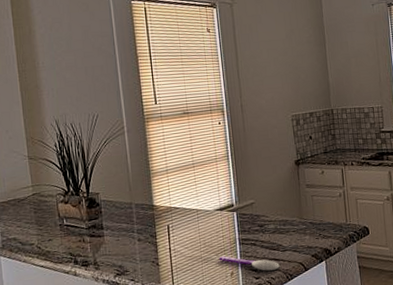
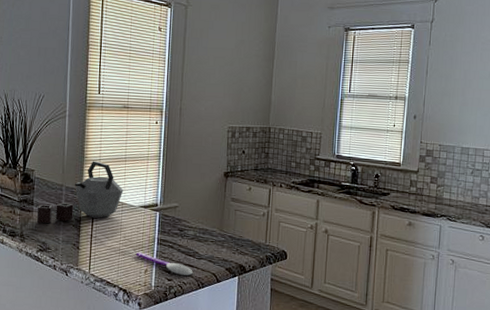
kettle: none [108,172,197,247] -> present [37,161,124,224]

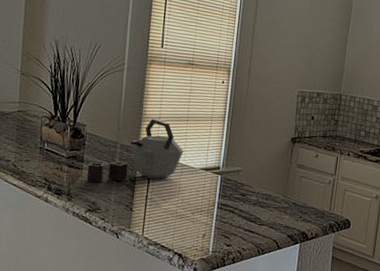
spoon: present [136,252,193,276] -> none [194,216,254,242]

